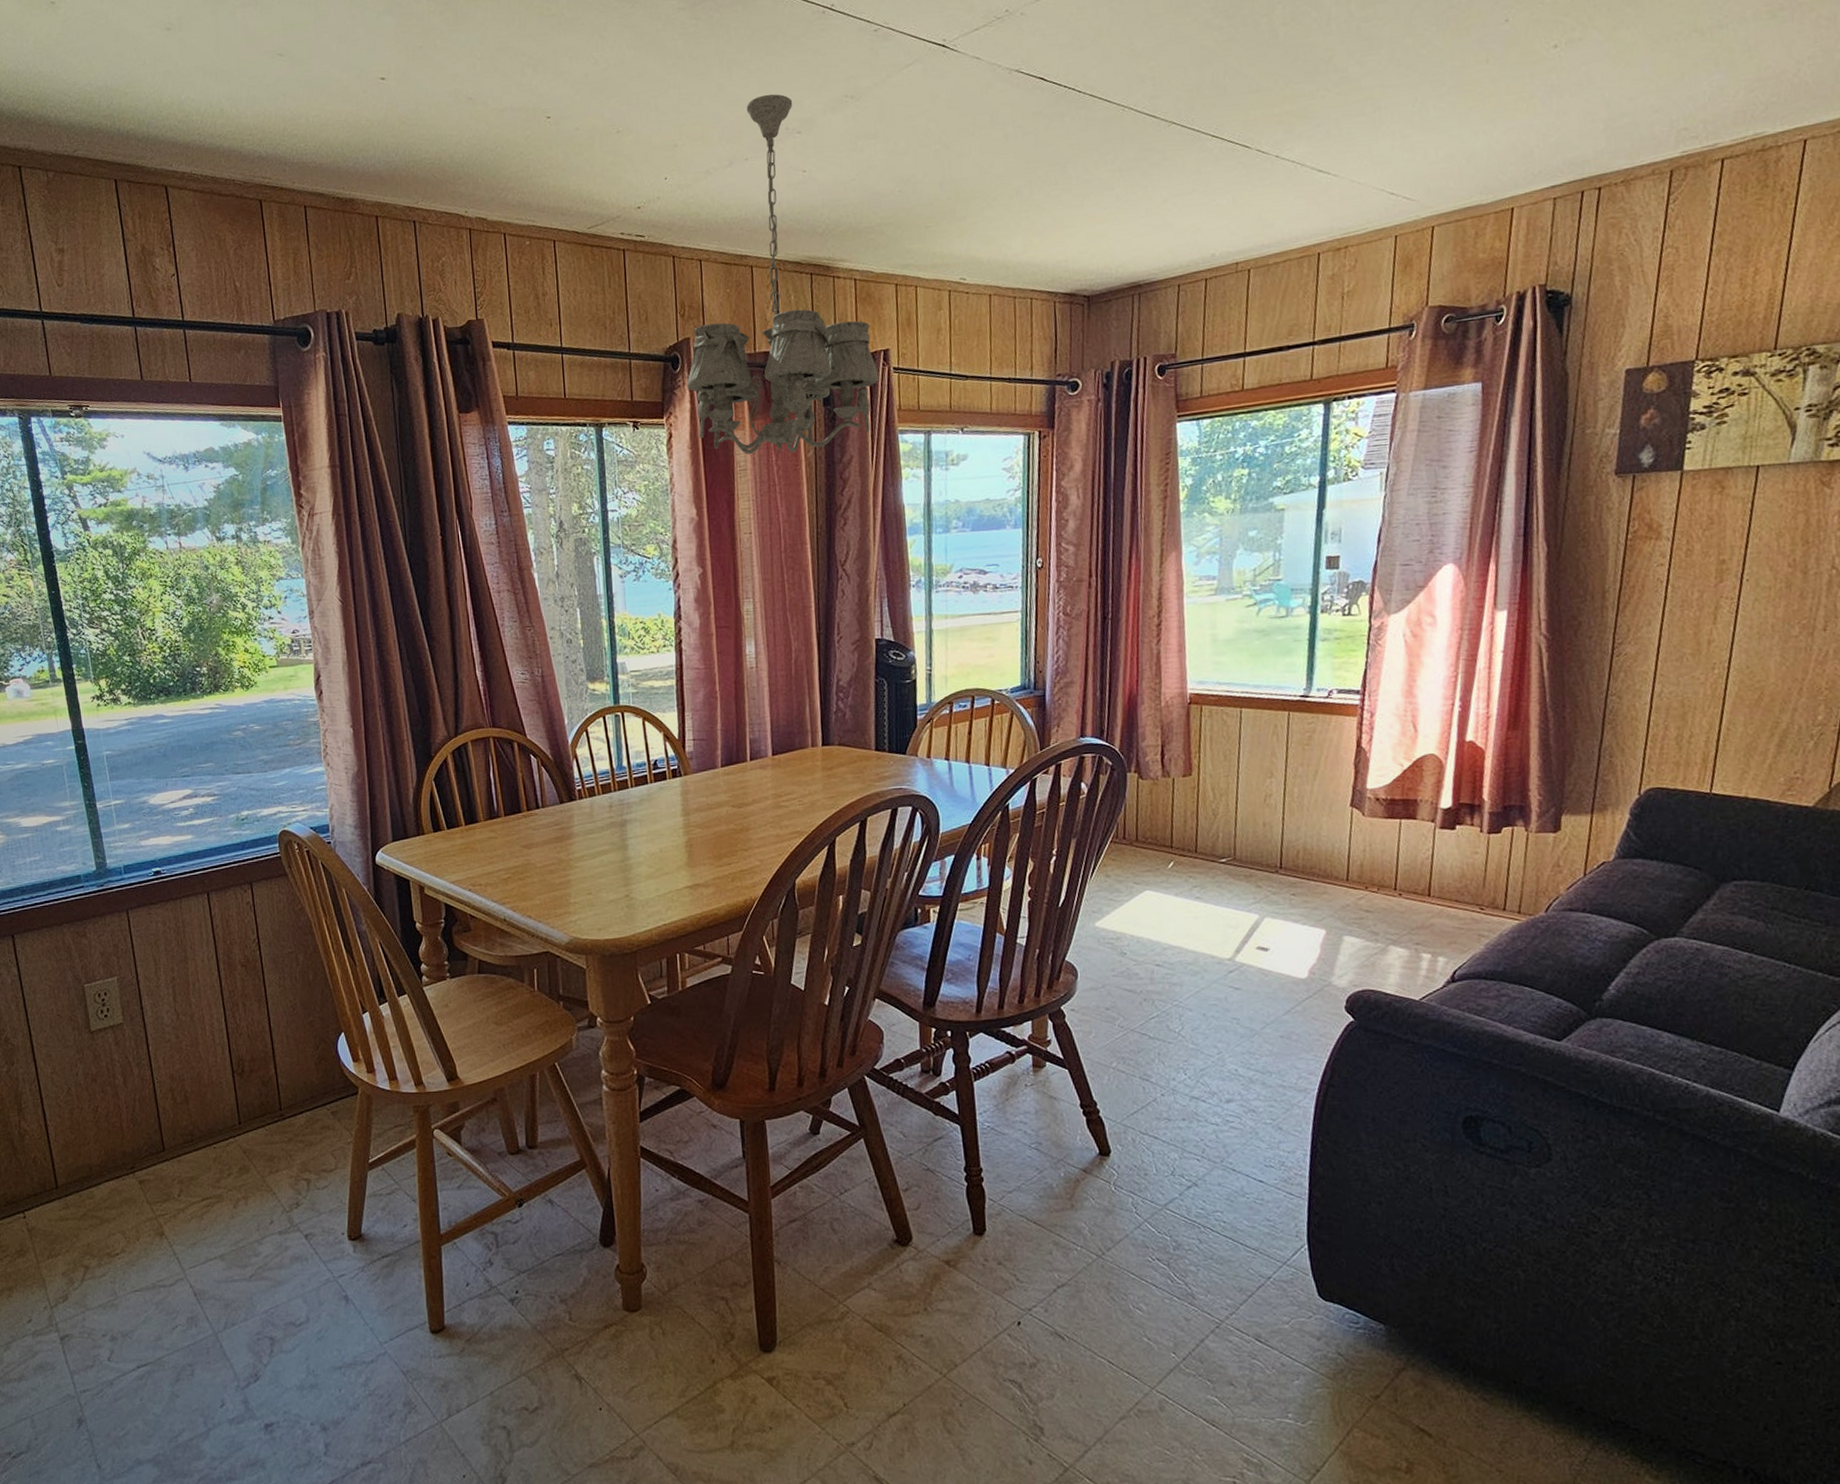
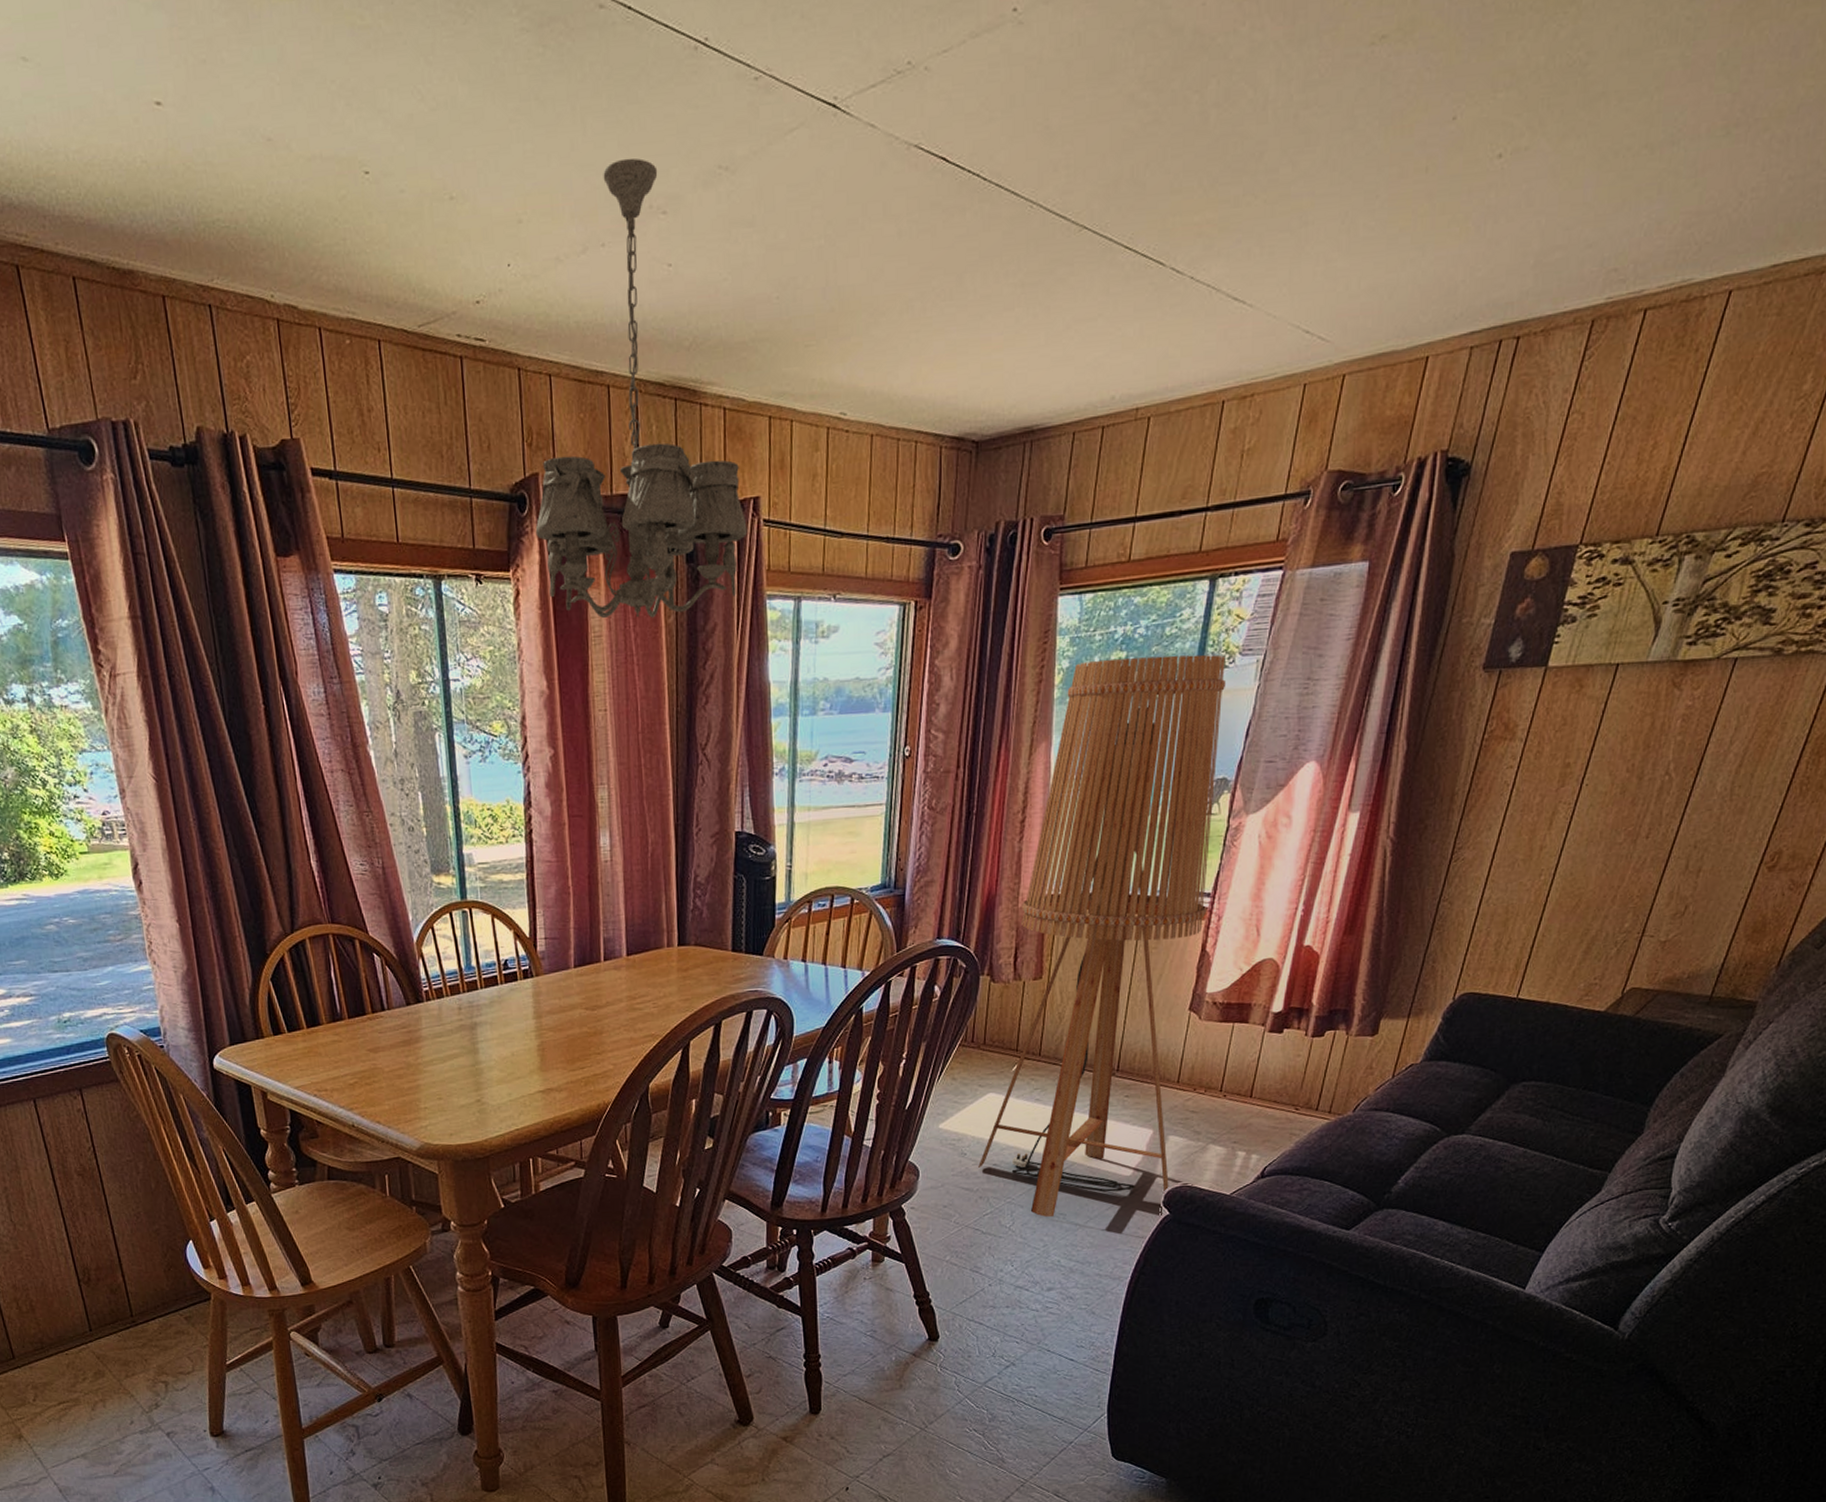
floor lamp: none [1140,469,1358,1022] -> present [978,654,1226,1218]

